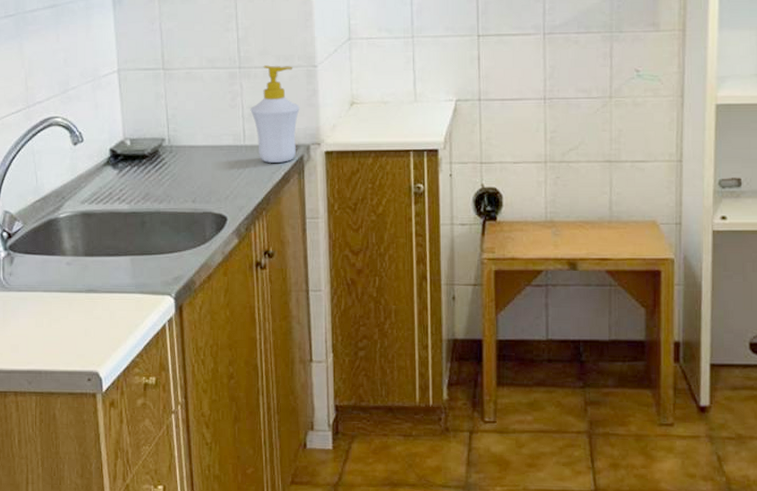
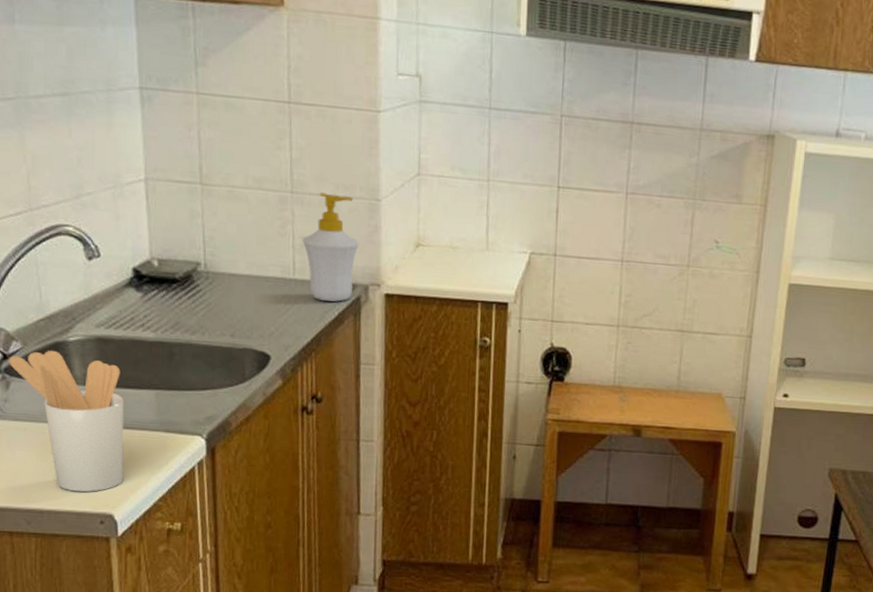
utensil holder: none [12,227,107,353] -> present [9,350,124,493]

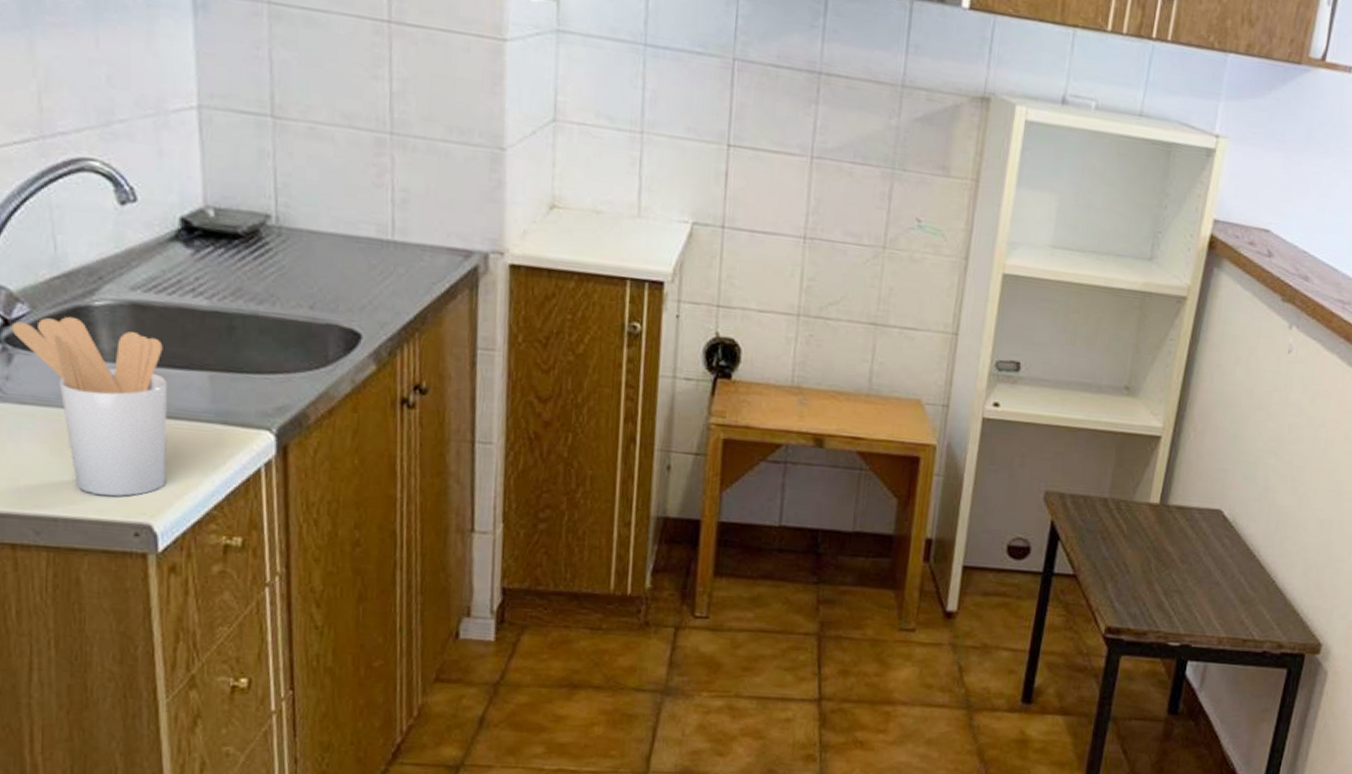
soap bottle: present [302,192,359,302] -> none [404,136,478,272]

